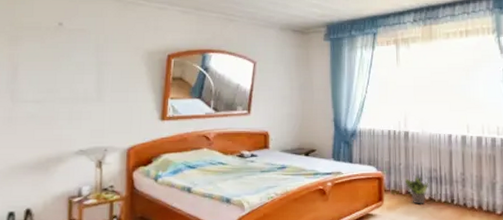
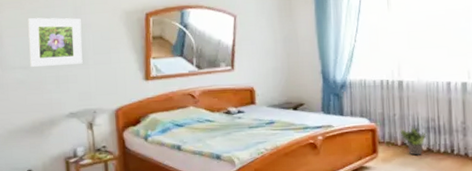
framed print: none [43,53,102,101] -> present [27,17,83,67]

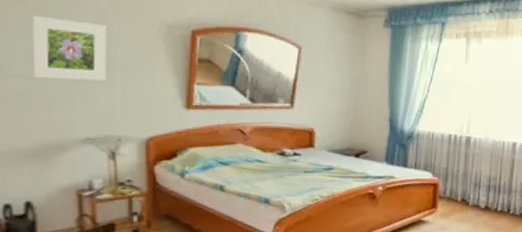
potted plant: present [400,126,427,156] -> none [461,183,487,213]

